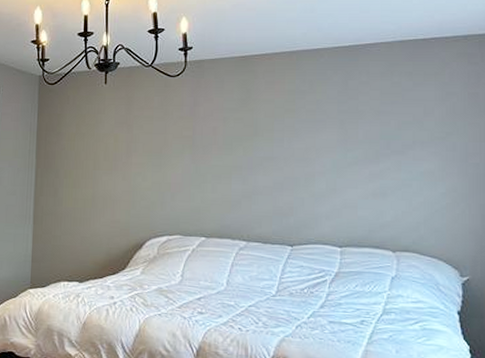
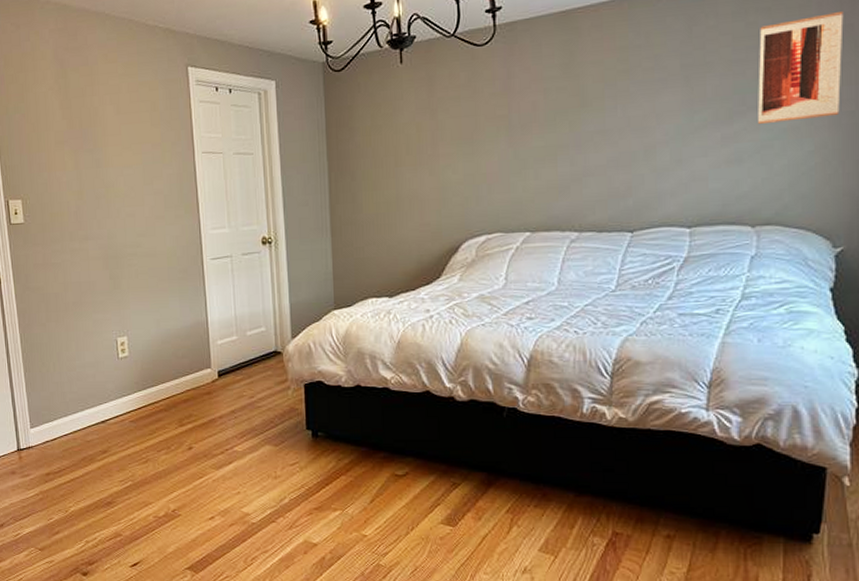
wall art: none [400,82,471,167] -> present [758,12,844,125]

